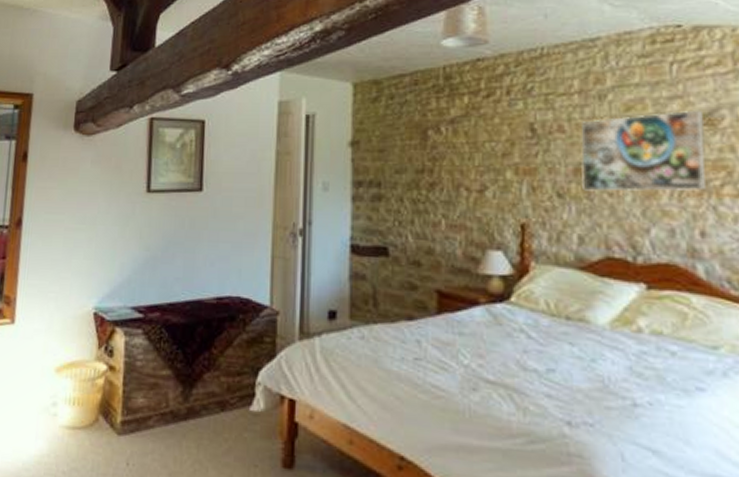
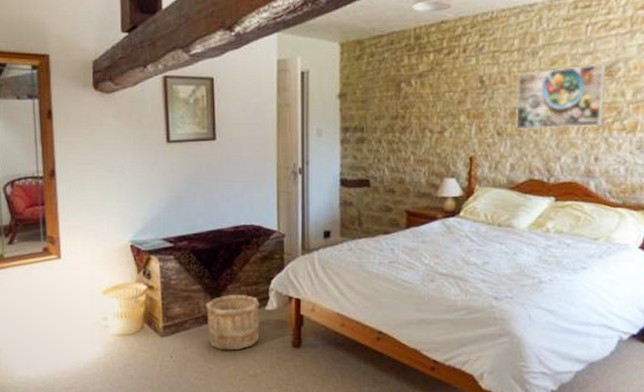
wooden bucket: none [174,386,244,464] -> present [205,295,261,351]

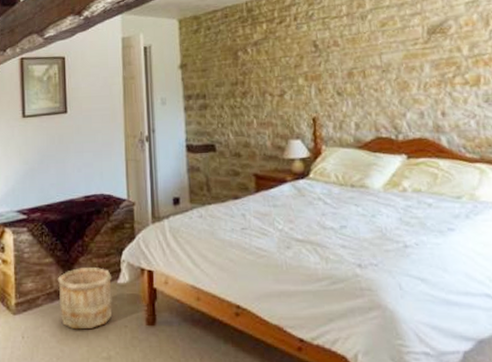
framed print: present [516,63,606,129] -> none [351,22,443,89]

